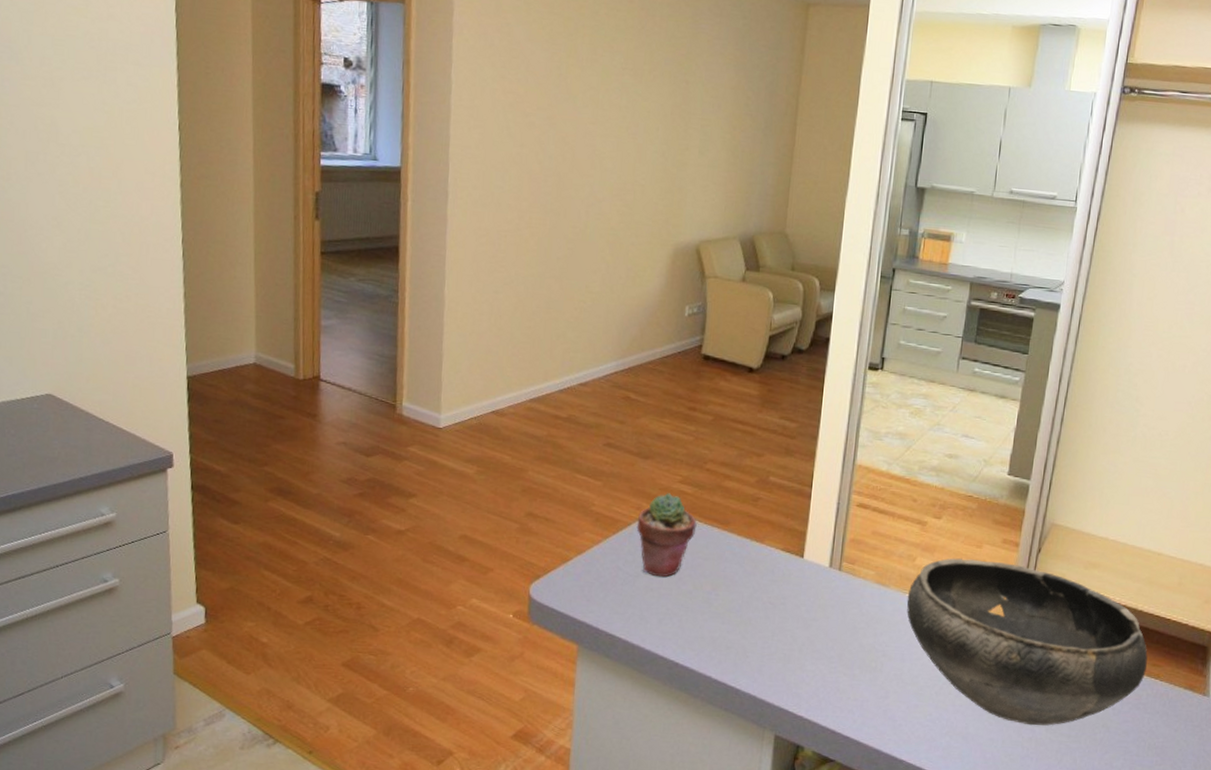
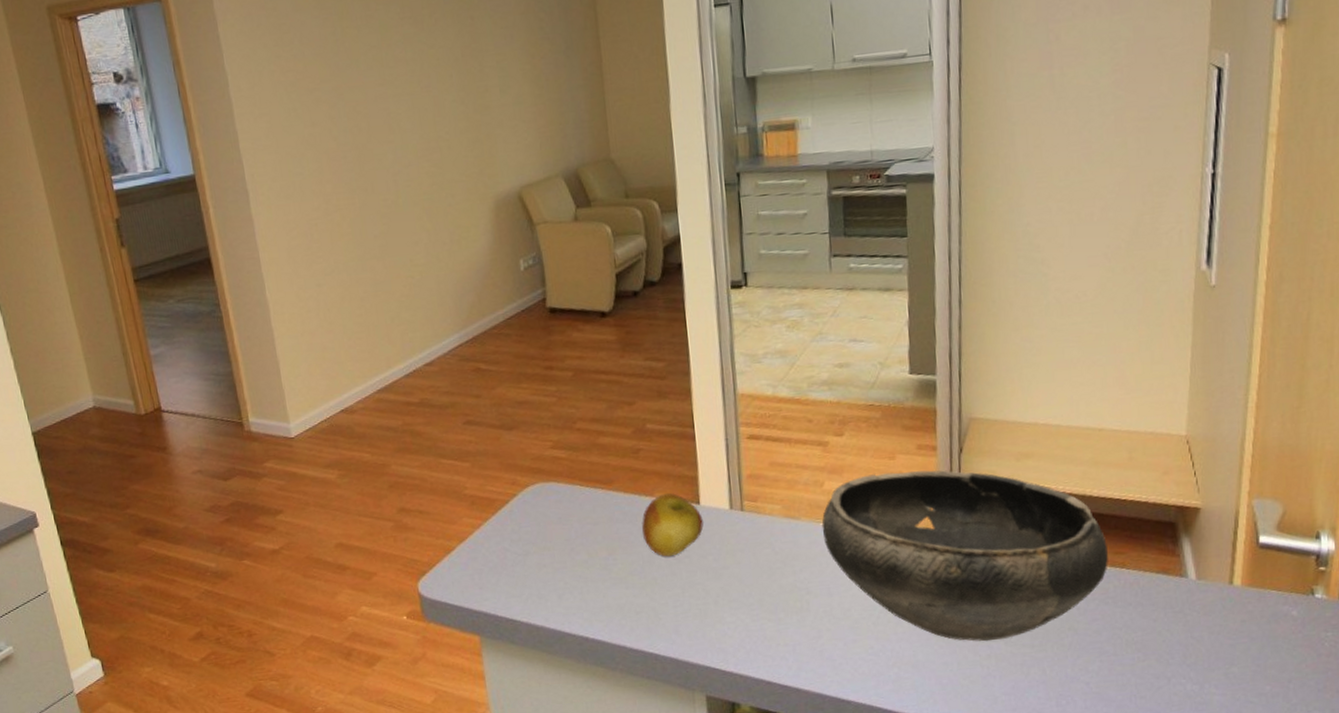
potted succulent: present [636,493,697,577] -> none [514,461,579,552]
apple: none [747,543,804,601] -> present [642,493,704,557]

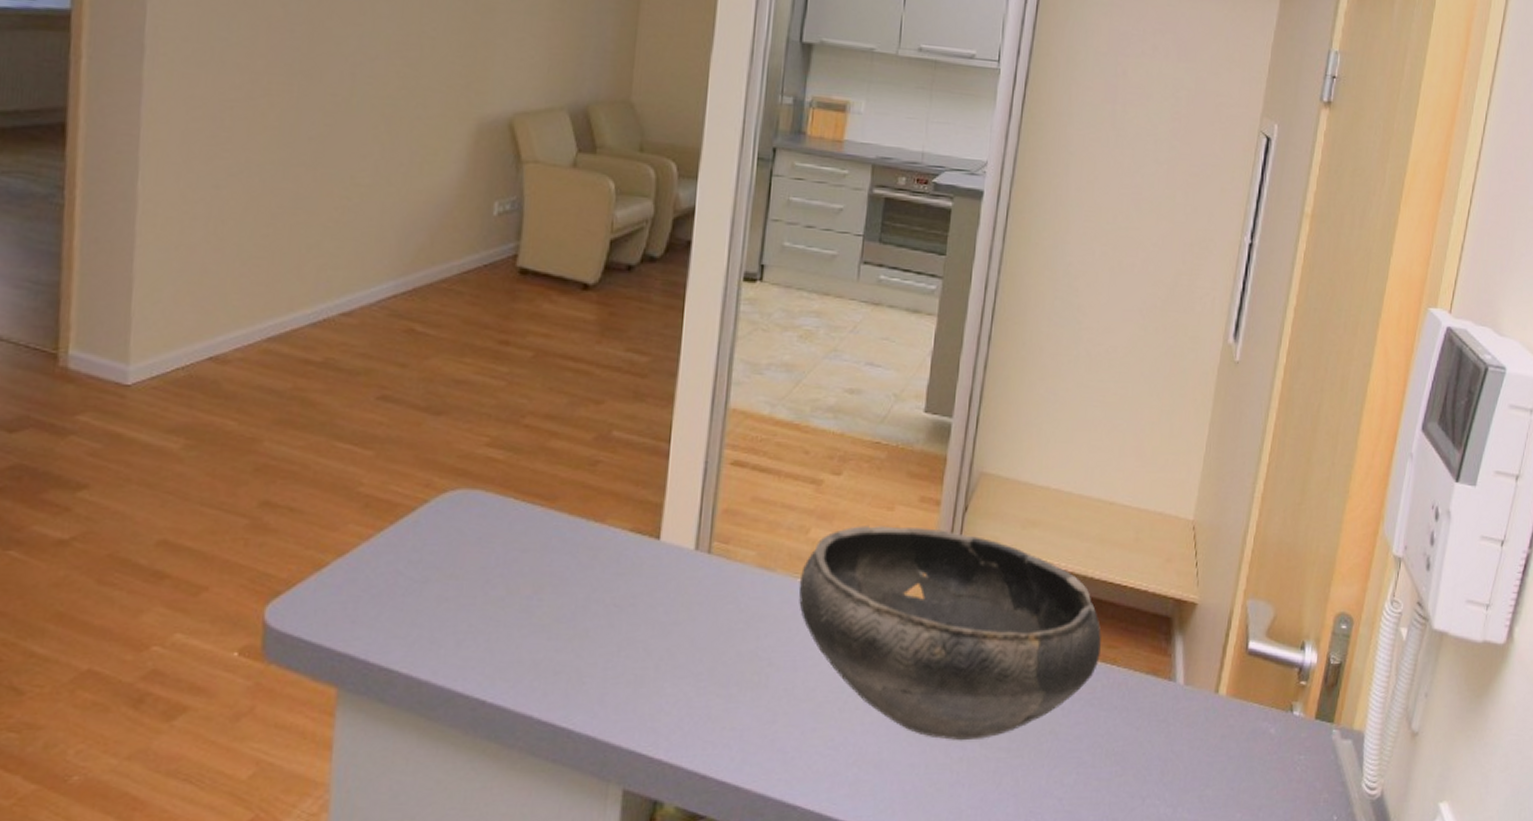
apple: present [642,493,704,557] -> none [582,522,660,603]

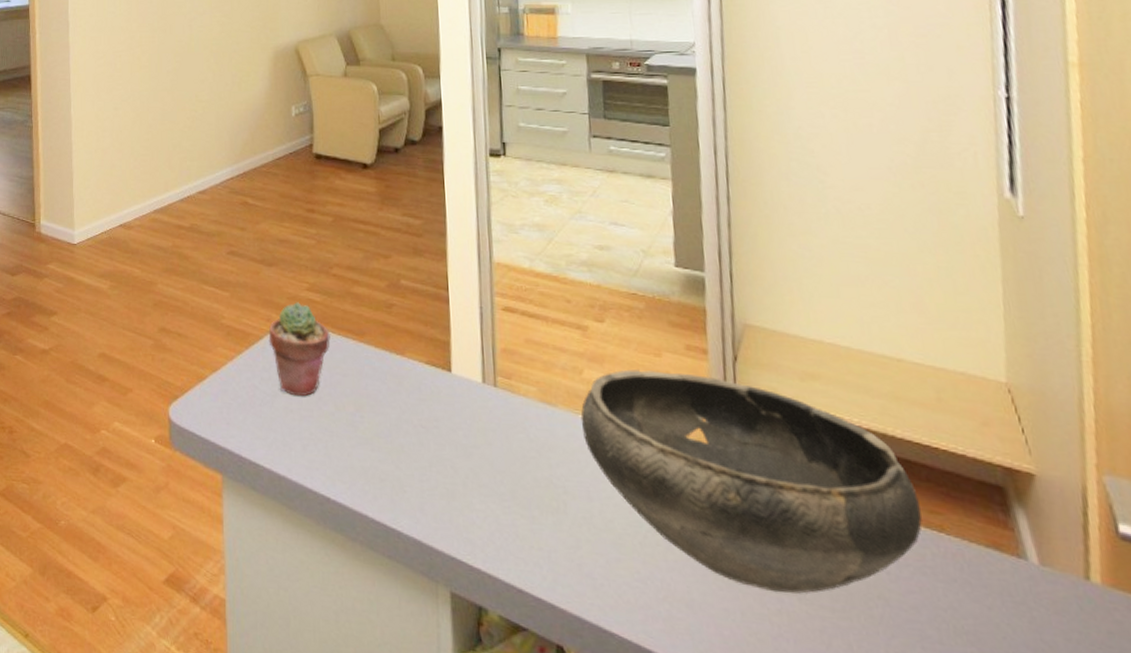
potted succulent: none [424,461,511,581] -> present [268,302,330,397]

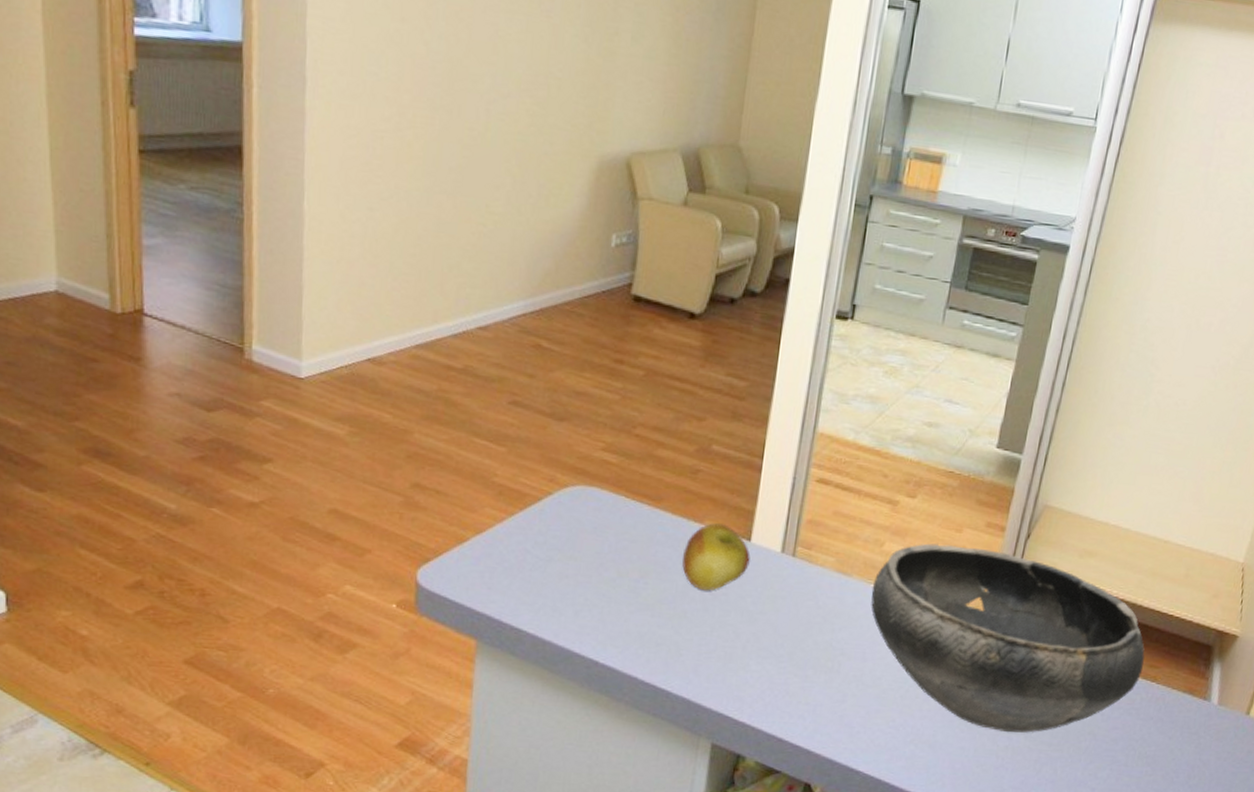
potted succulent: present [268,302,330,397] -> none [548,462,623,562]
apple: none [391,355,454,424] -> present [682,523,750,591]

